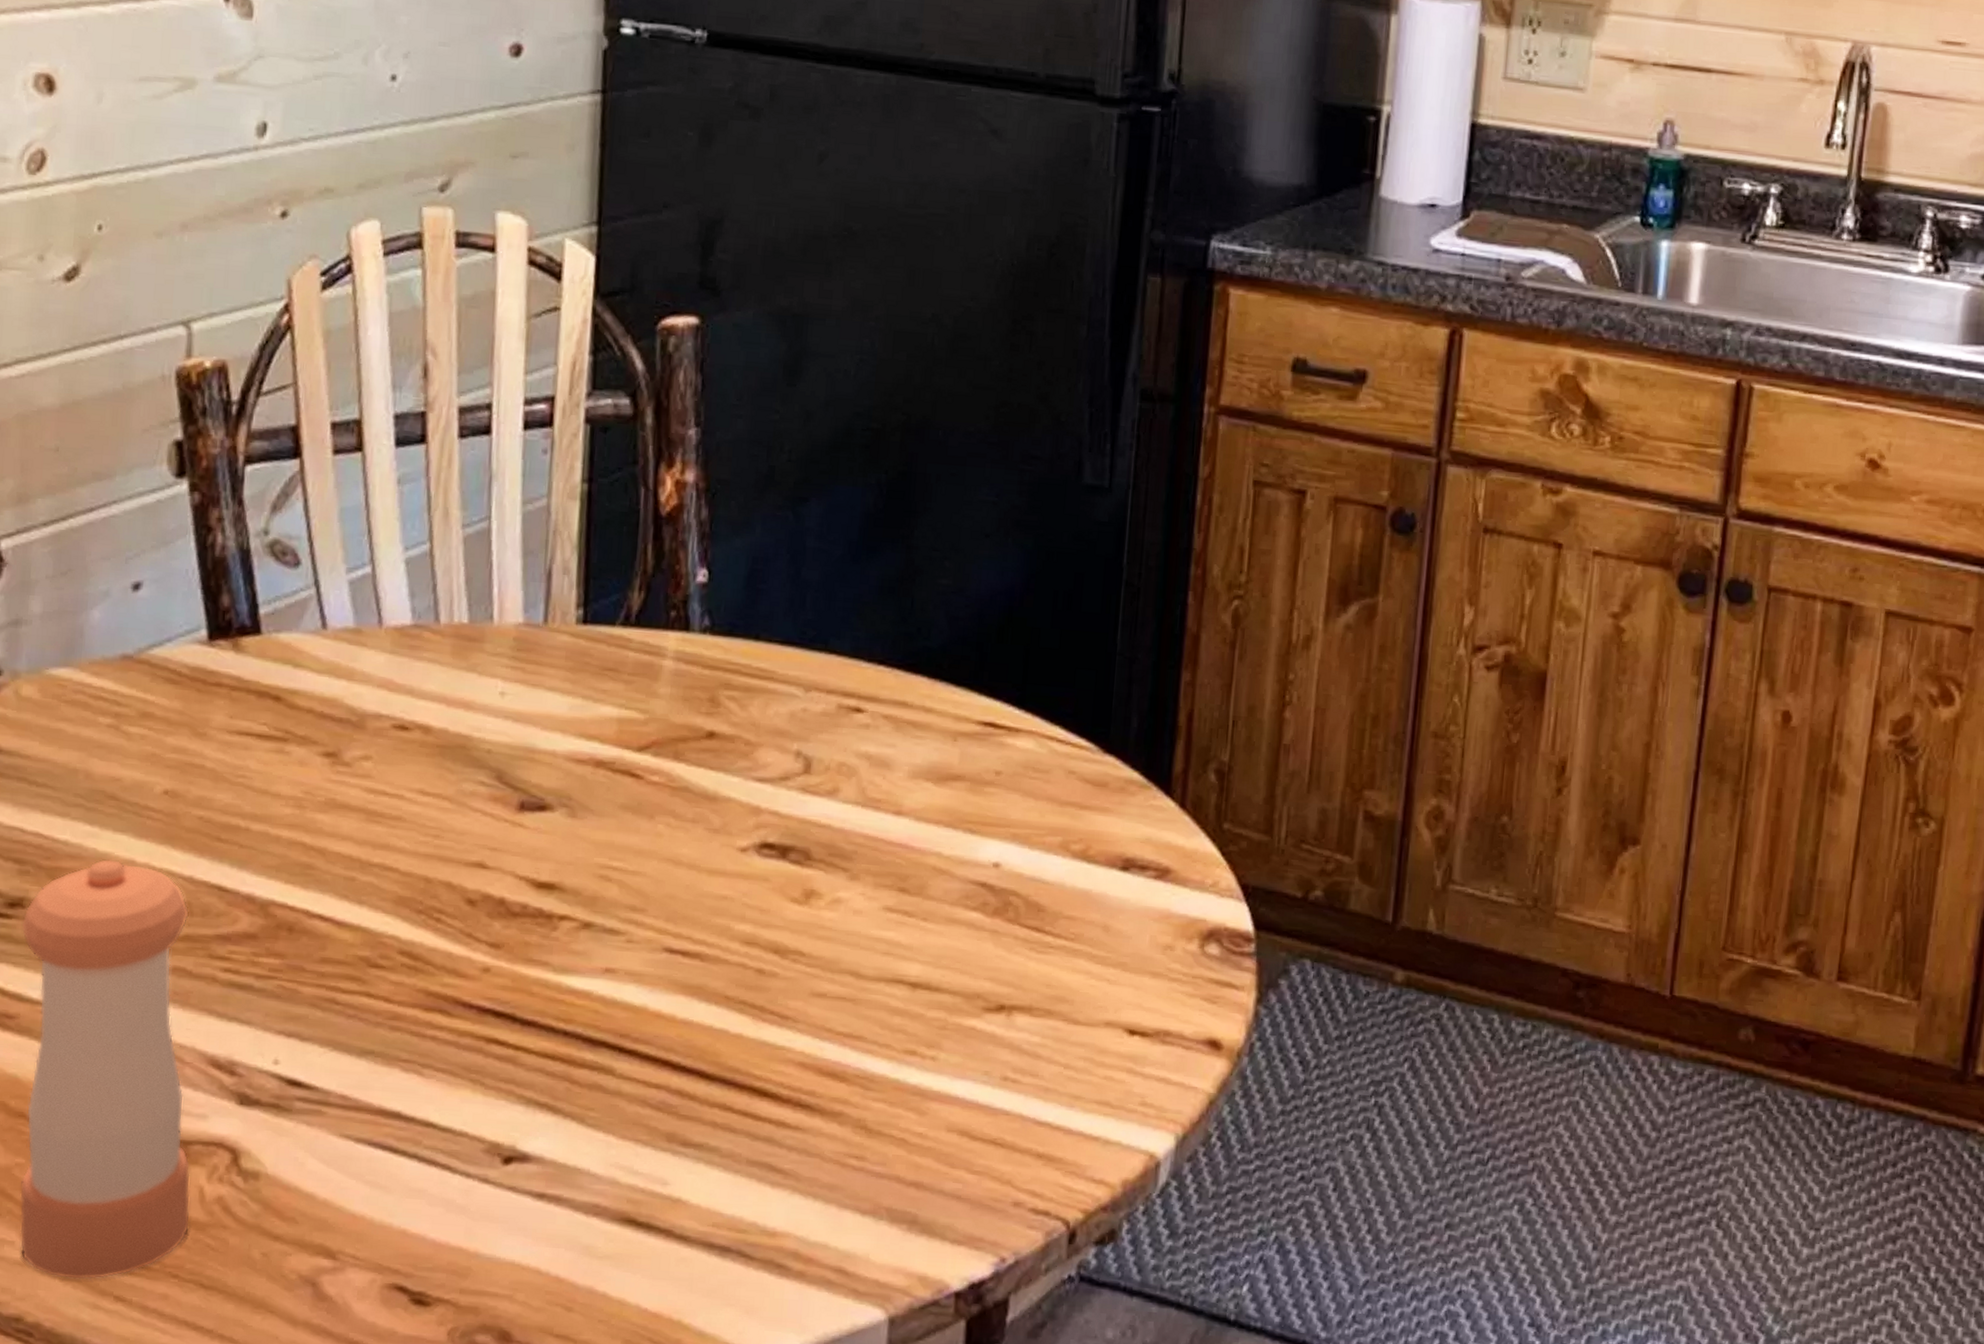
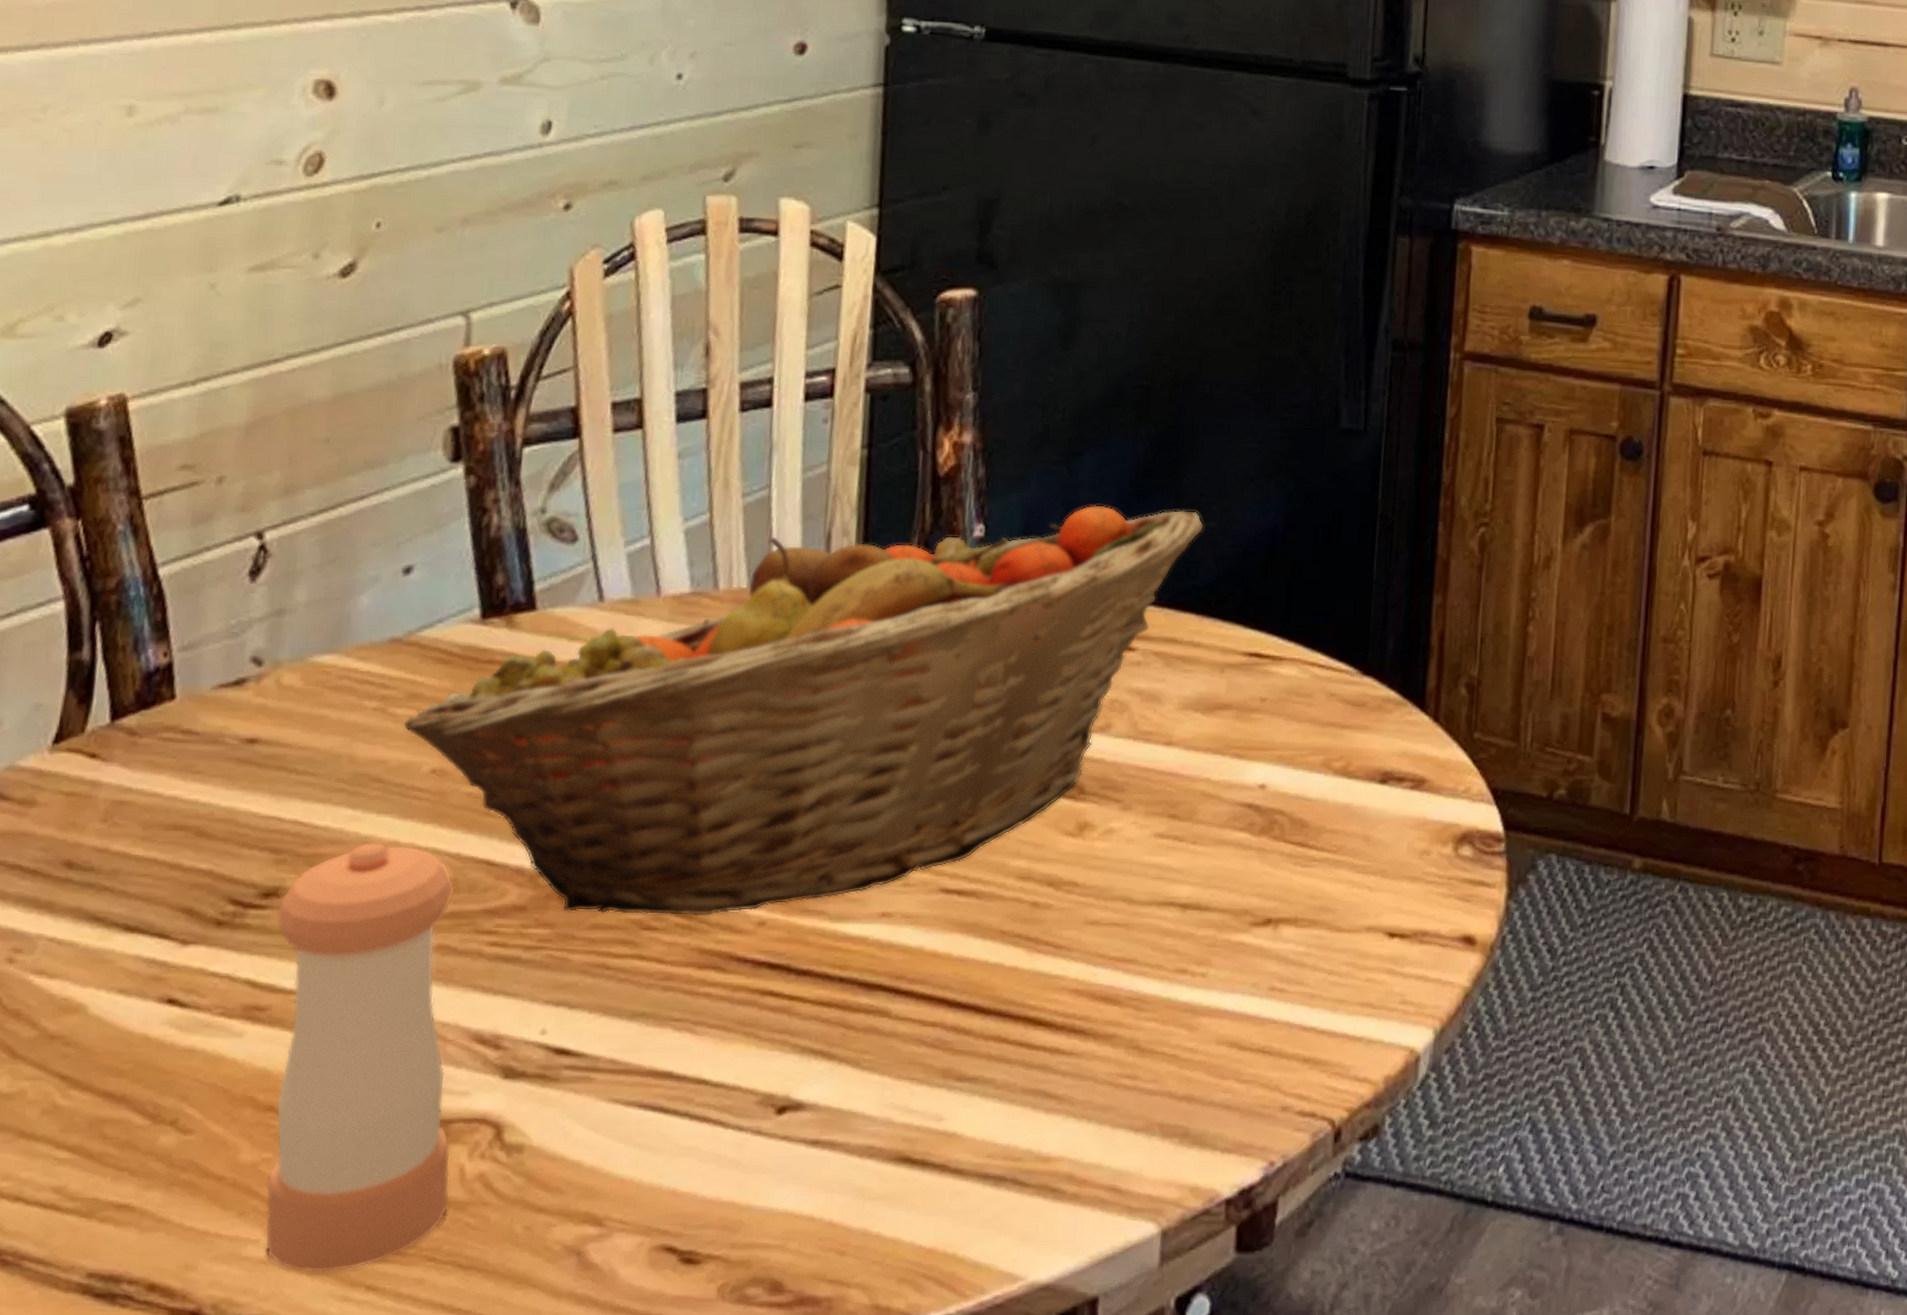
fruit basket: none [137,554,937,958] -> present [404,505,1205,916]

